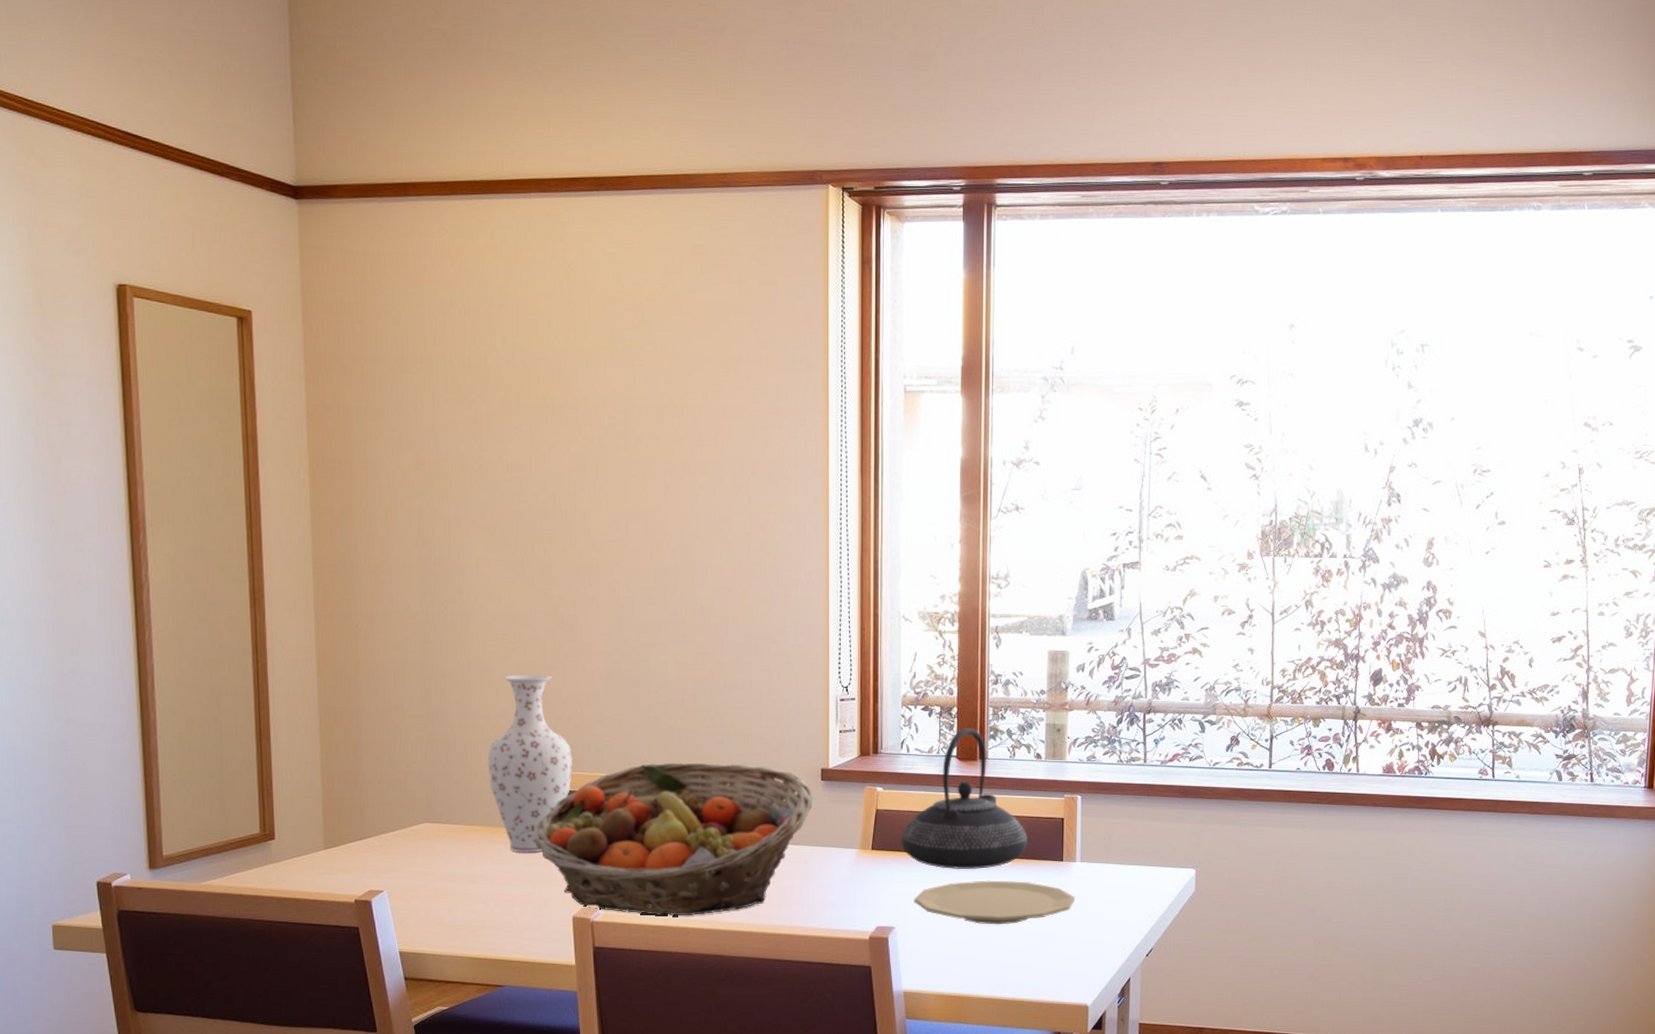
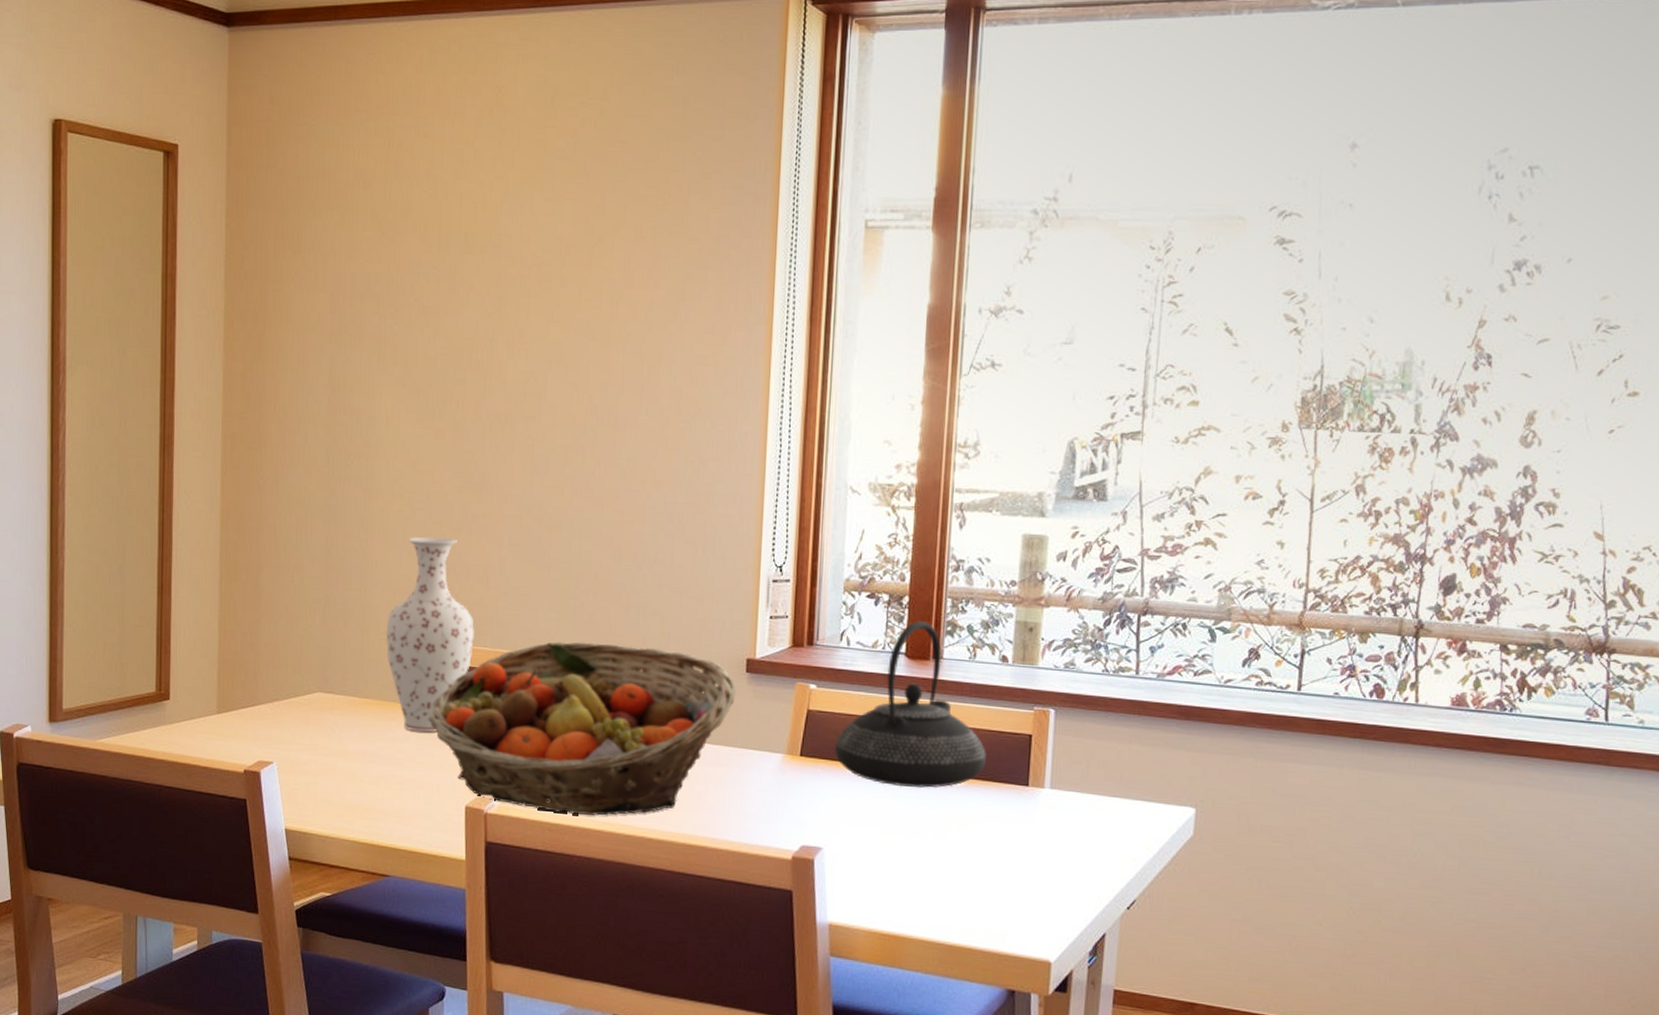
plate: present [914,880,1076,925] -> none [846,800,1042,856]

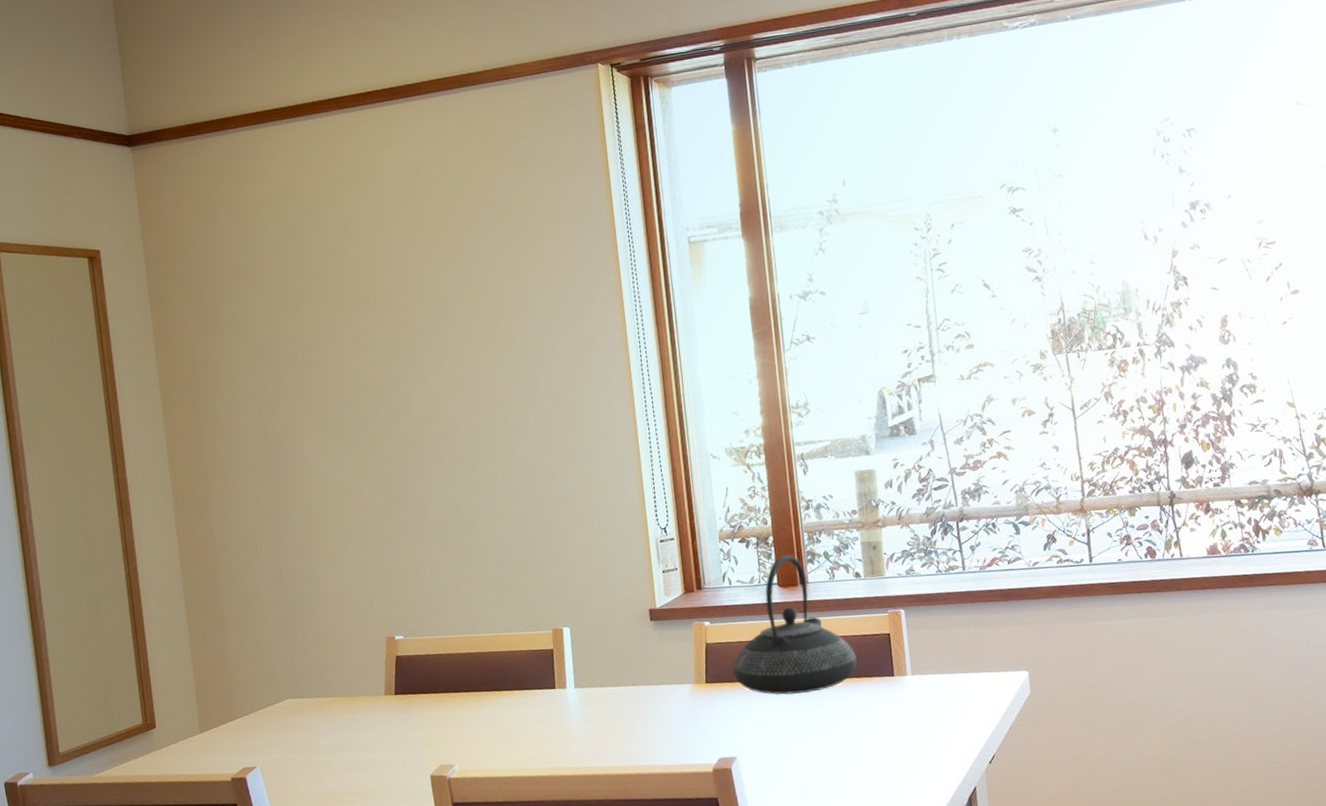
vase: present [385,536,474,733] -> none [339,548,418,719]
fruit basket: present [428,642,735,816] -> none [387,613,645,768]

